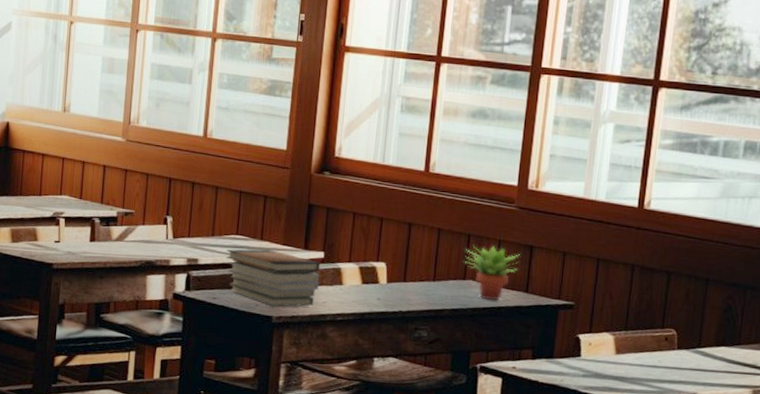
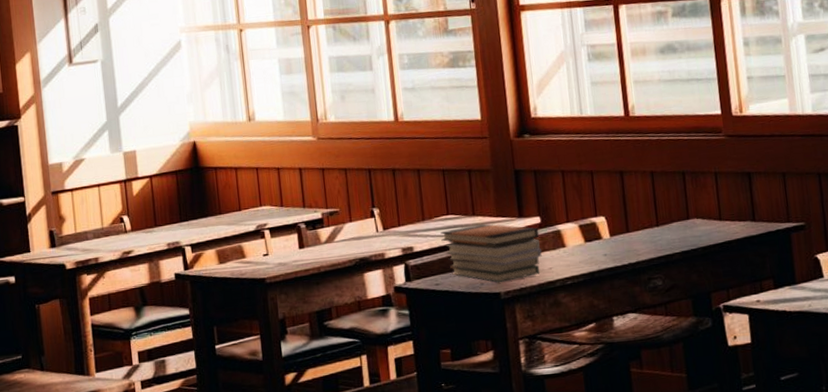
succulent plant: present [463,245,520,301] -> none [682,179,741,236]

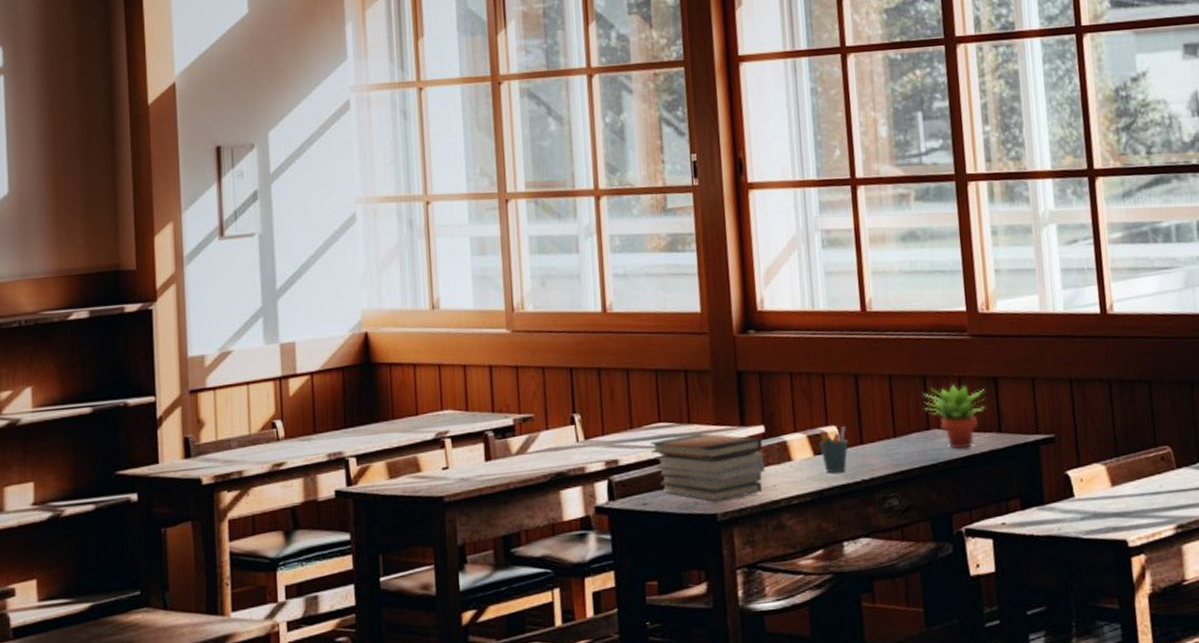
pen holder: none [589,217,616,258] -> present [819,426,848,474]
succulent plant: none [682,179,741,236] -> present [922,384,986,449]

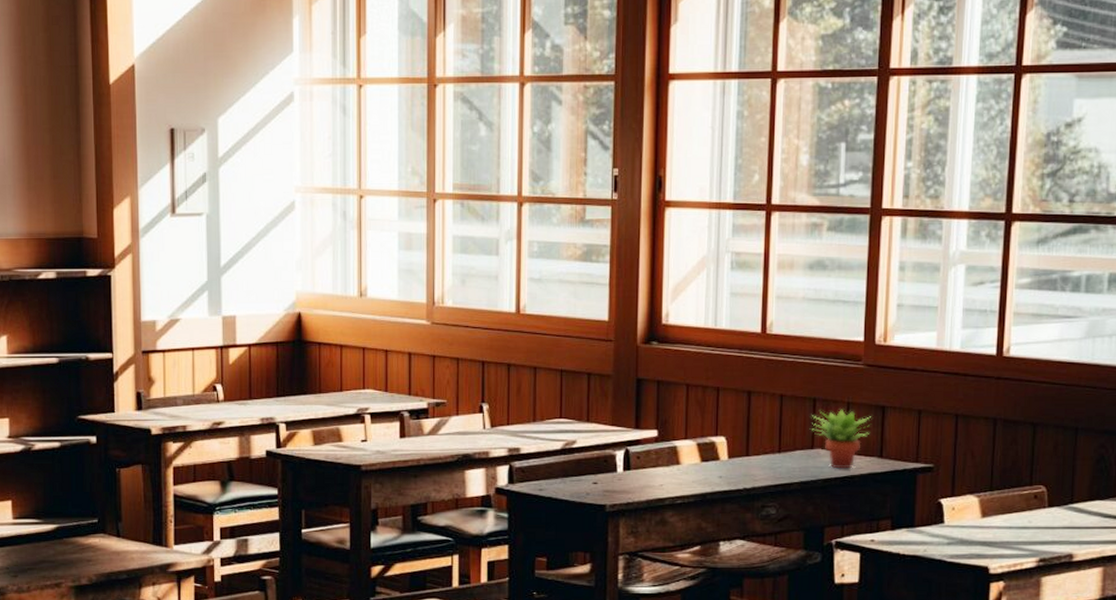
book stack: present [650,433,765,502] -> none [551,431,655,494]
pen holder: present [819,426,848,474] -> none [707,438,735,480]

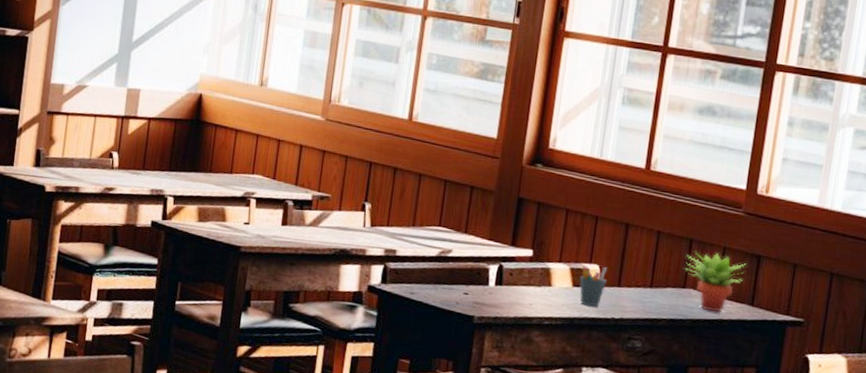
pen holder: none [707,438,735,480] -> present [579,267,608,307]

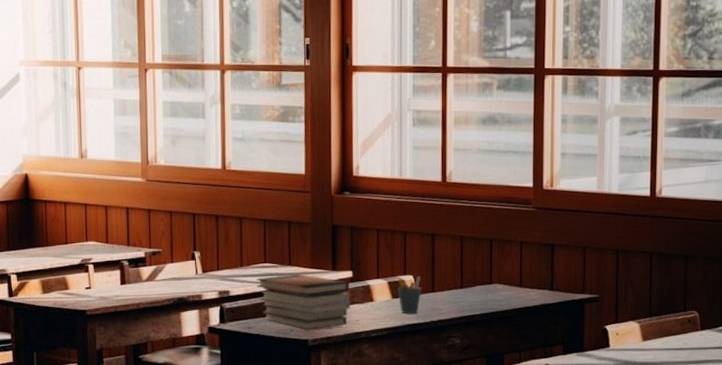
book stack: none [427,241,529,307] -> present [257,273,350,330]
succulent plant: present [683,251,746,313] -> none [487,247,542,301]

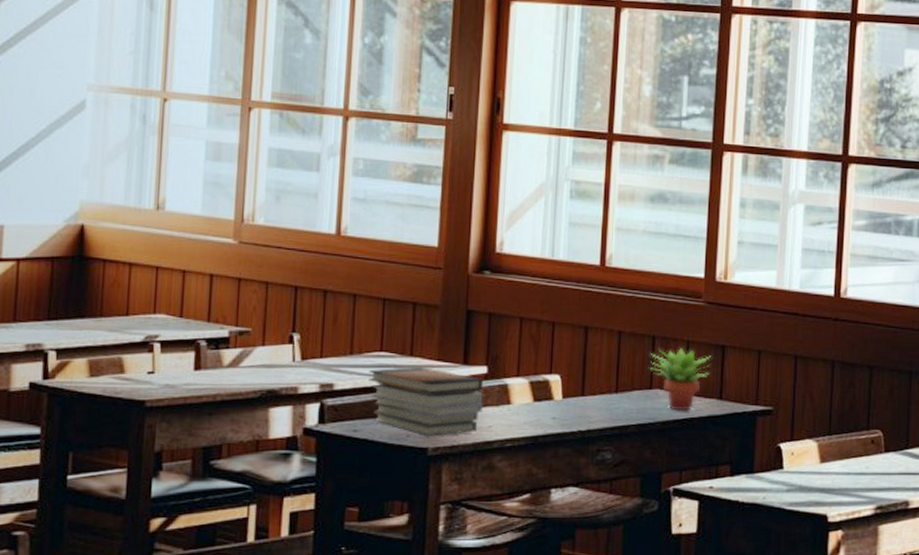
pen holder: present [397,276,422,314] -> none [540,376,570,421]
succulent plant: none [487,247,542,301] -> present [648,347,711,411]

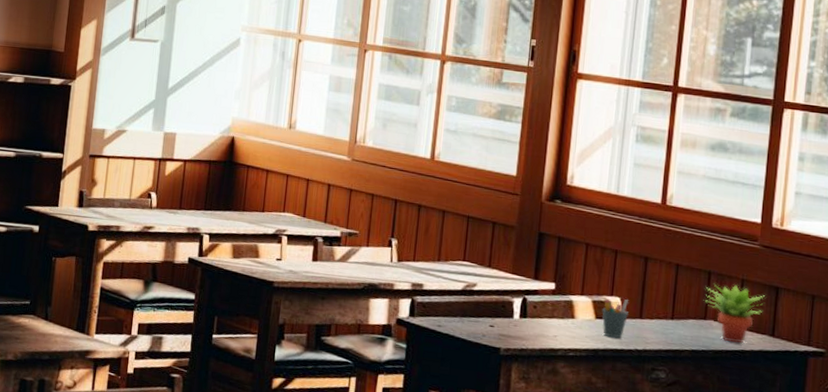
book stack: present [369,366,484,436] -> none [452,275,552,339]
pen holder: none [540,376,570,421] -> present [601,299,629,339]

